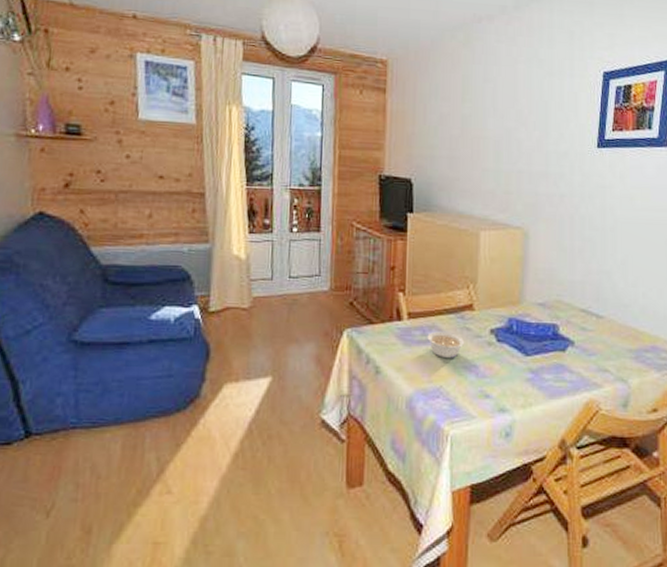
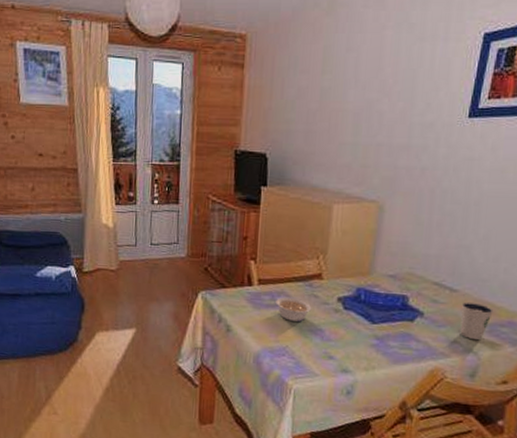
dixie cup: none [608,328,637,368] -> present [460,301,494,340]

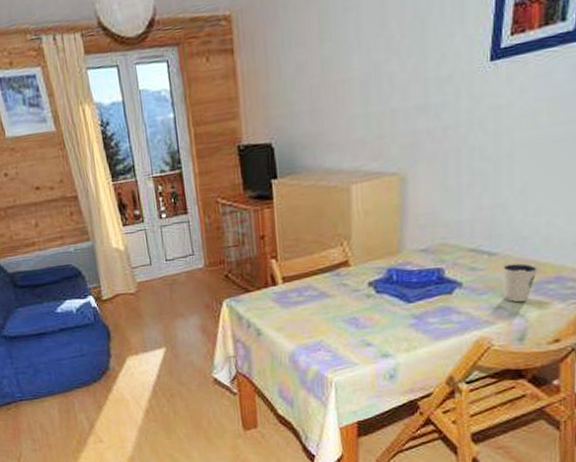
legume: present [276,297,312,322] -> none [303,290,343,315]

